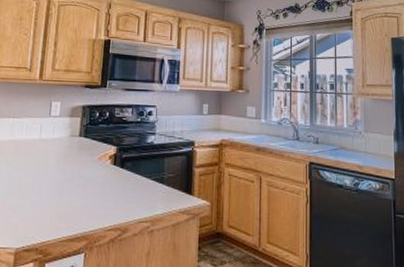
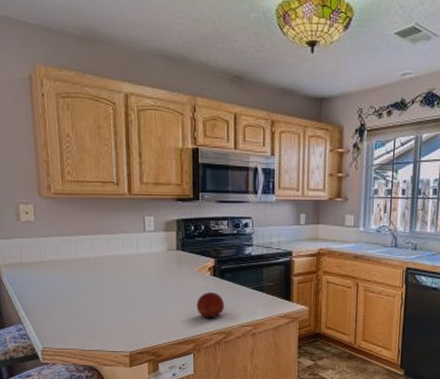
fruit: none [93,182,123,213] -> present [196,292,225,319]

